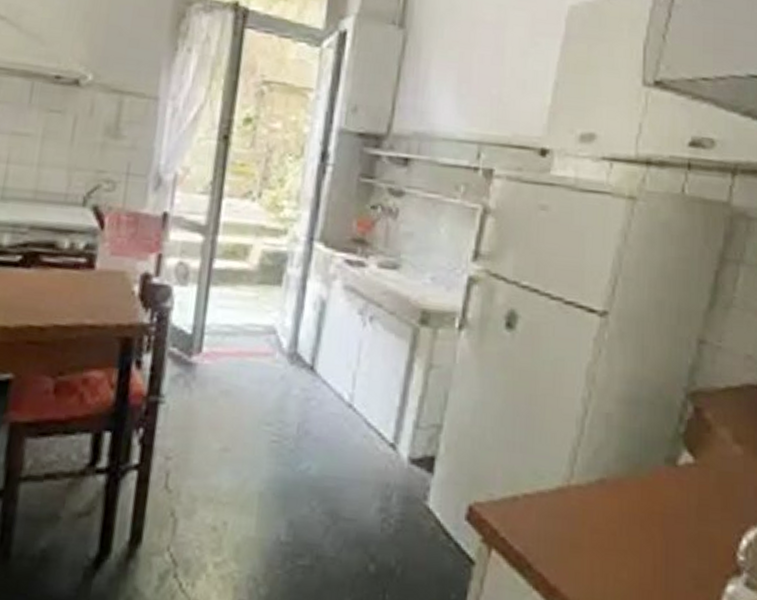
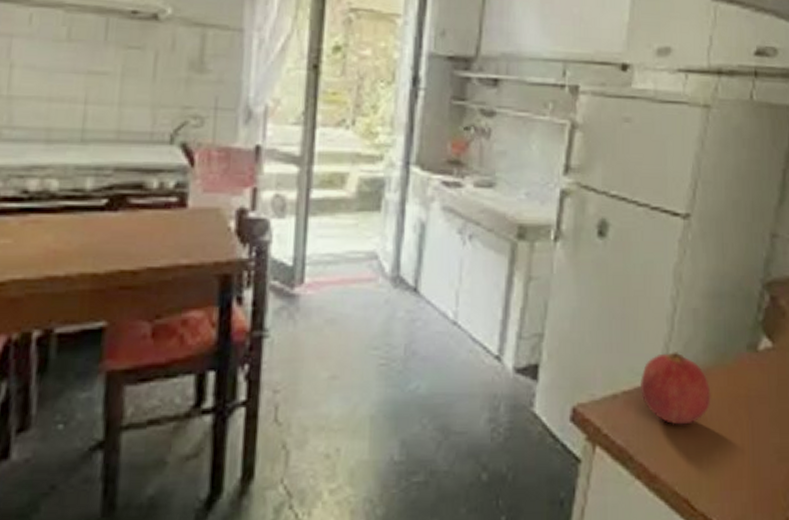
fruit: none [542,457,622,537] -> present [639,352,711,425]

